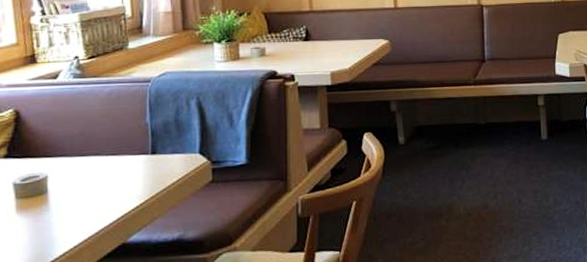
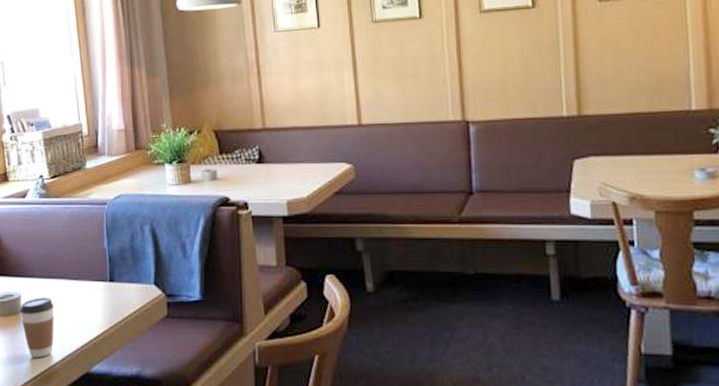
coffee cup: none [46,175,87,236] -> present [20,298,54,358]

